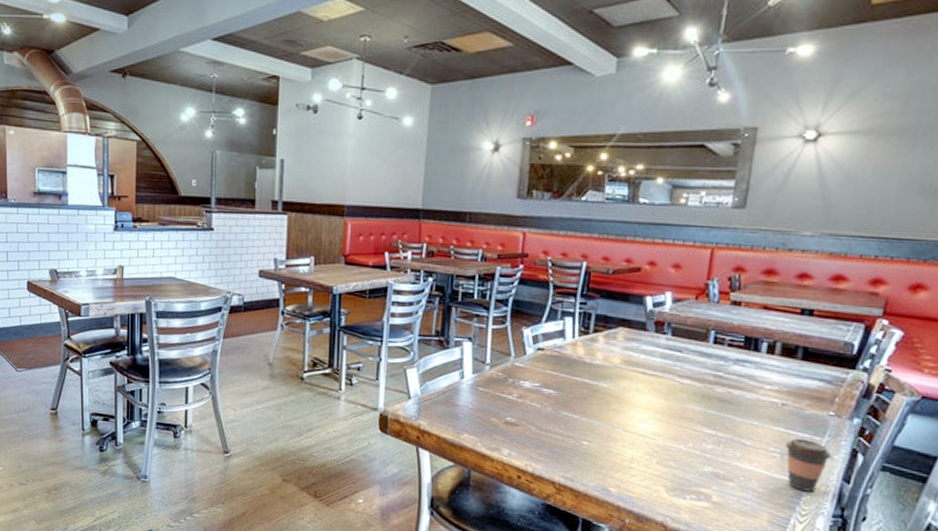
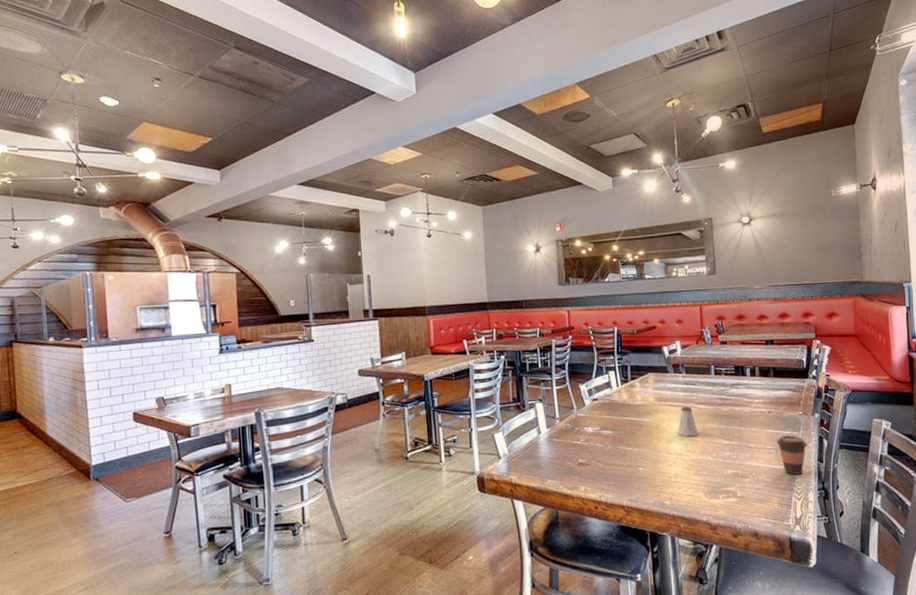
saltshaker: none [645,377,674,417] -> present [678,406,699,437]

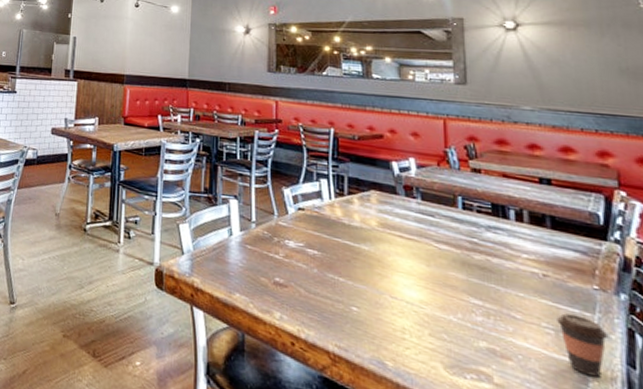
saltshaker: present [678,406,699,437] -> none [408,242,437,284]

